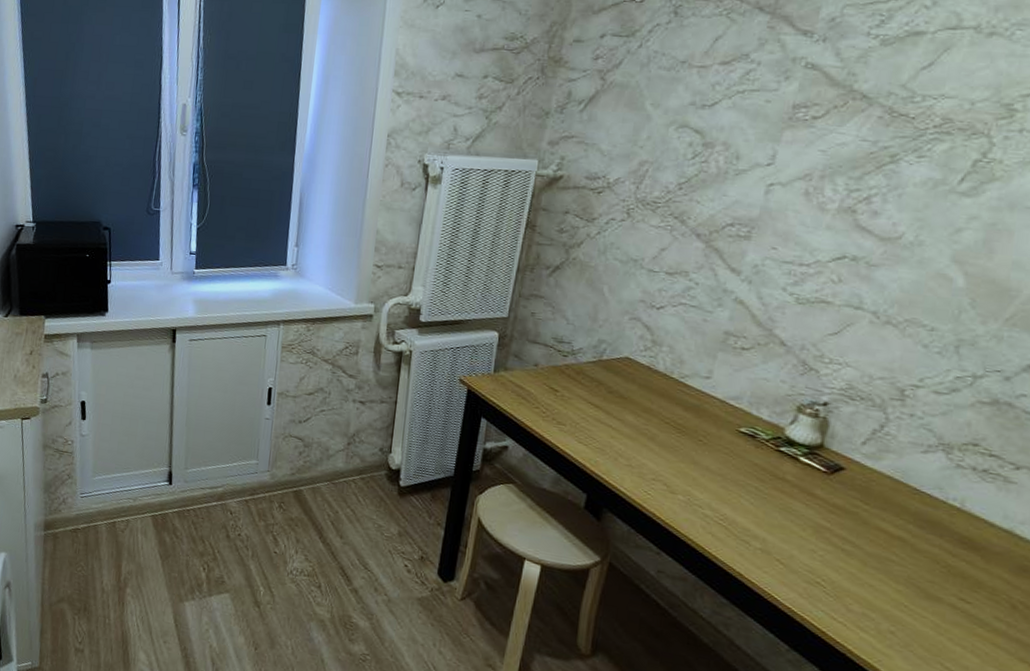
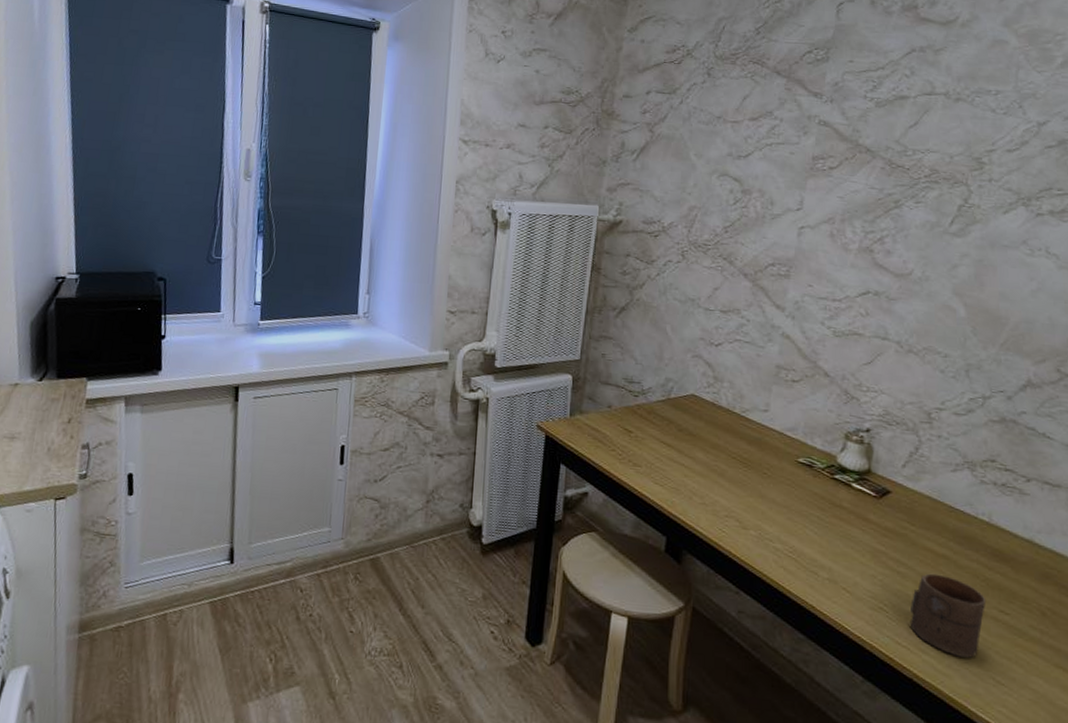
cup: none [849,553,945,642] -> present [909,573,987,658]

